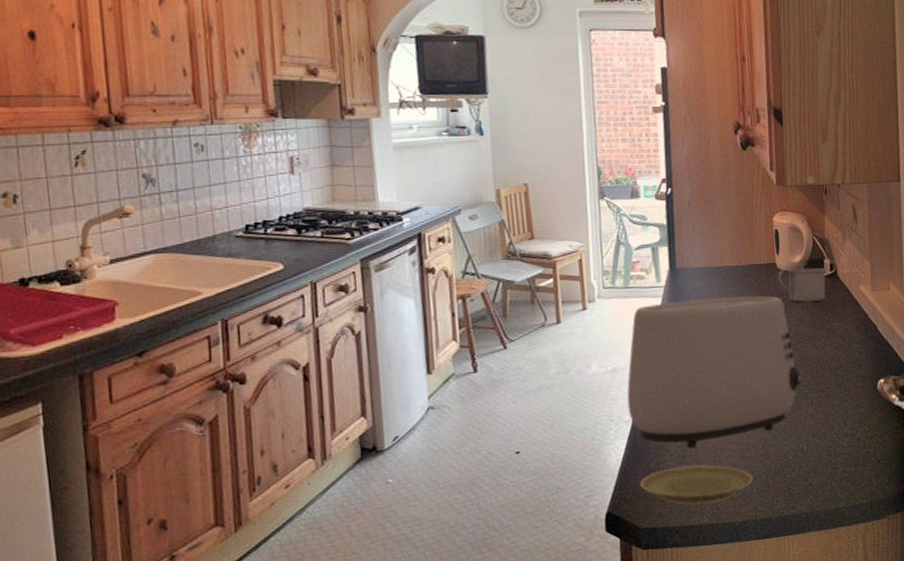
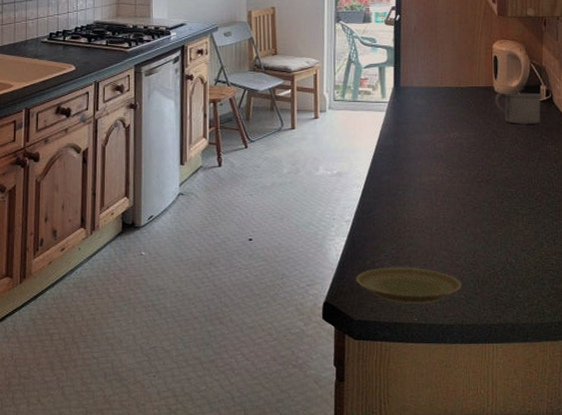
toaster: present [627,296,802,449] -> none [349,114,513,252]

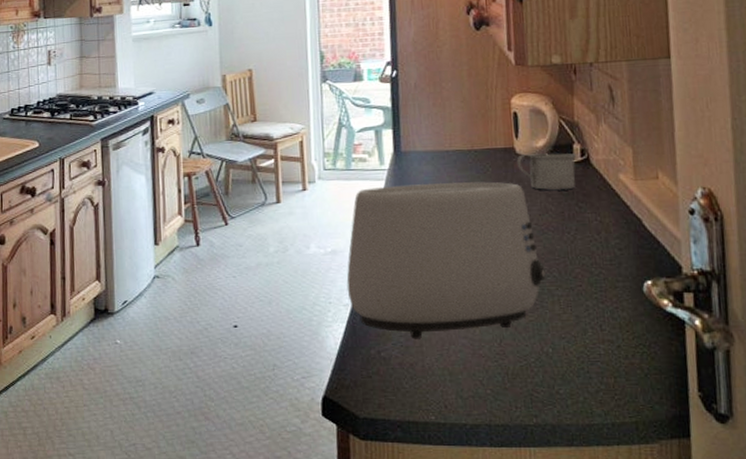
toaster: none [349,114,513,252] -> present [346,181,546,339]
plate: present [356,268,462,304] -> none [359,358,487,400]

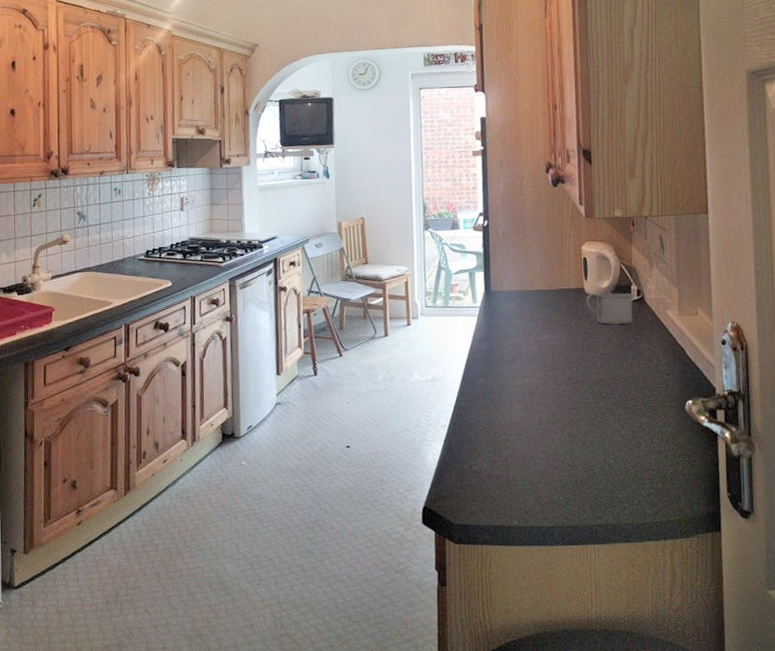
toaster: present [346,181,546,339] -> none [444,317,609,455]

